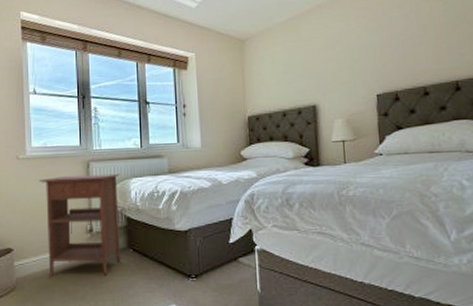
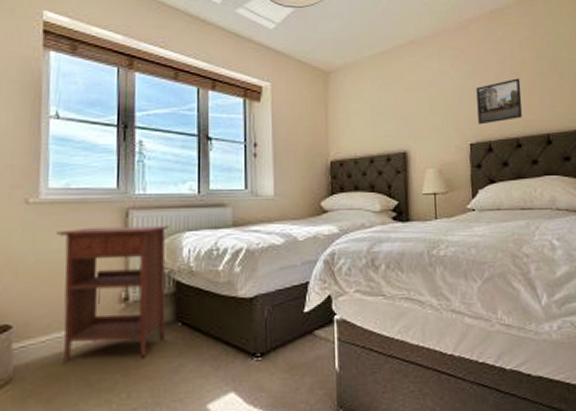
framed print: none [382,30,430,76] -> present [476,78,523,125]

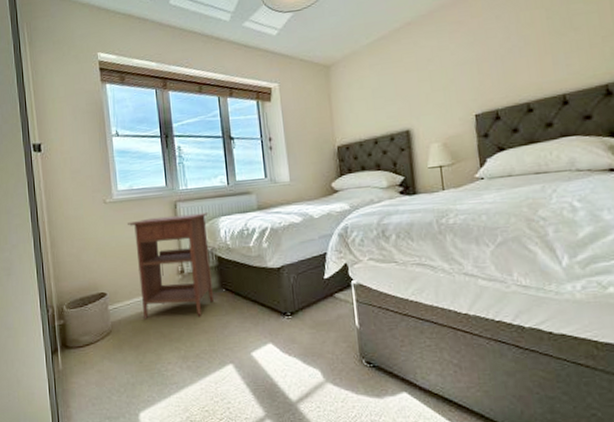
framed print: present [476,78,523,125] -> none [479,41,533,95]

